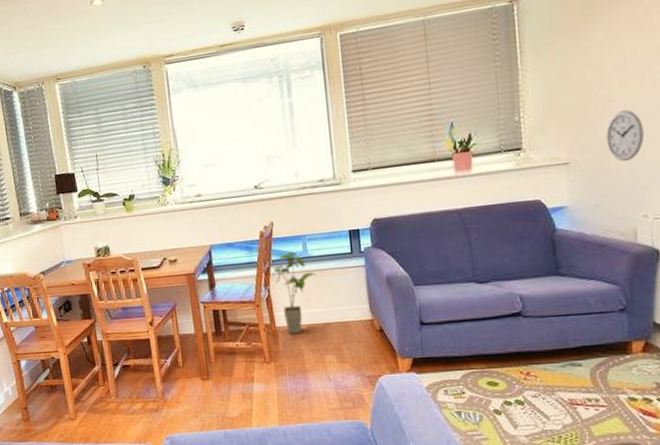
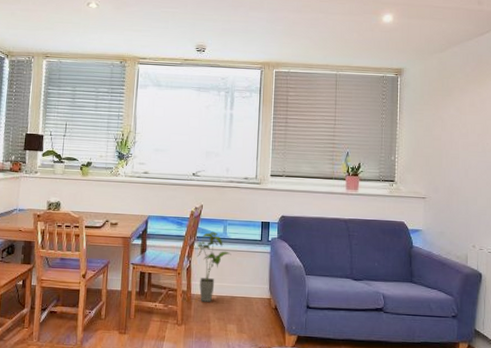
wall clock: present [605,110,644,162] -> none [451,166,476,204]

